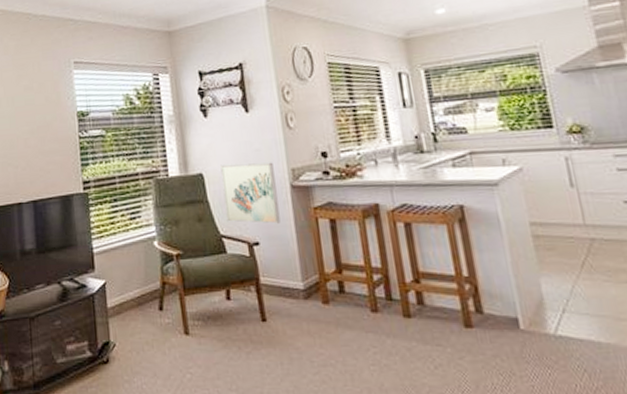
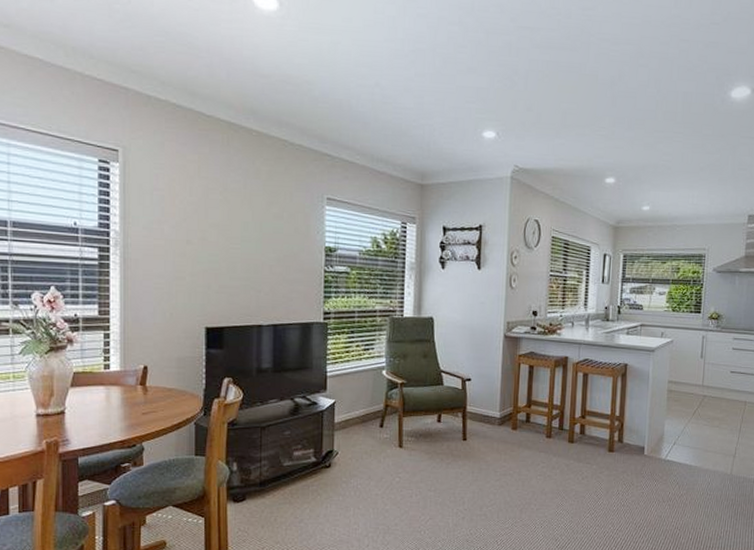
wall art: present [220,162,281,224] -> none [448,312,493,365]

